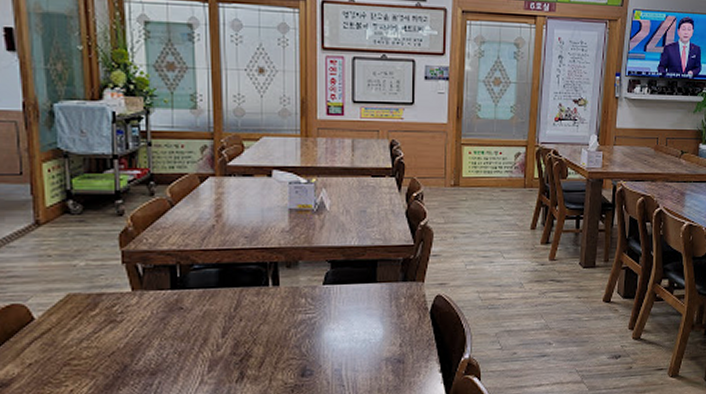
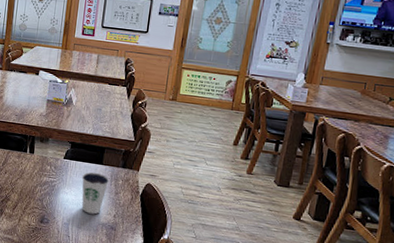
dixie cup: none [350,294,389,350] -> present [81,172,110,215]

